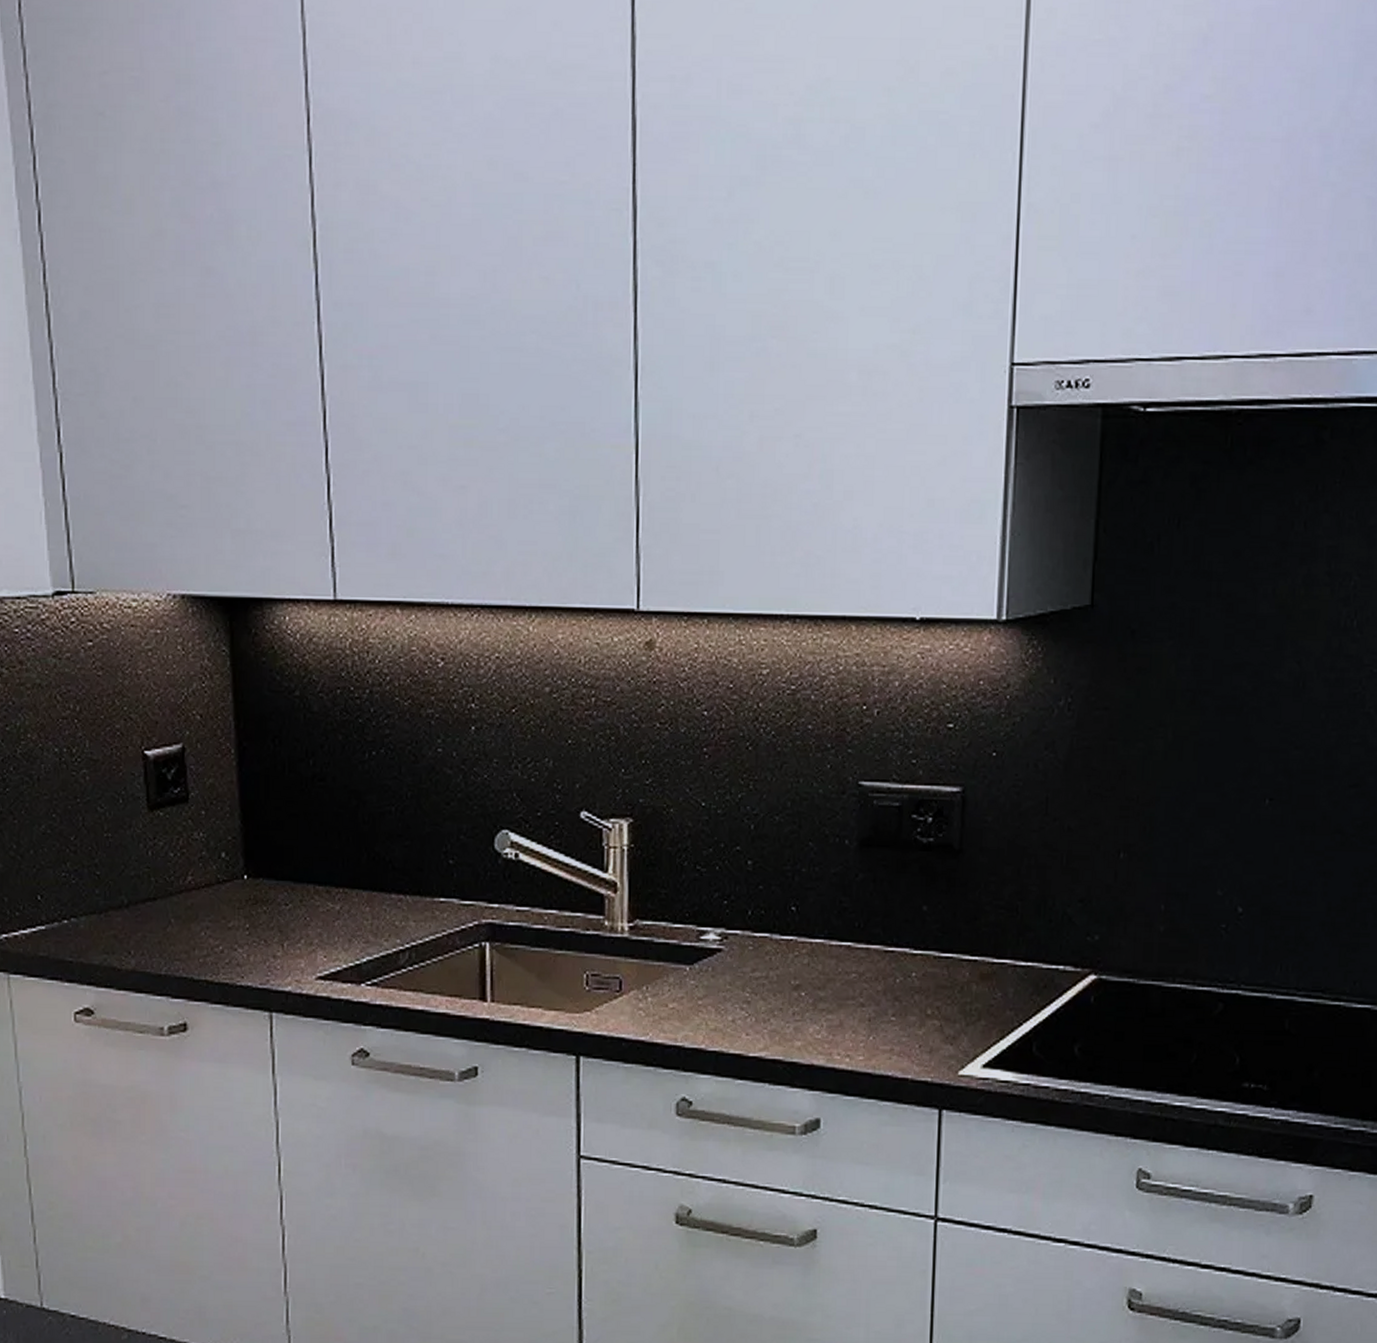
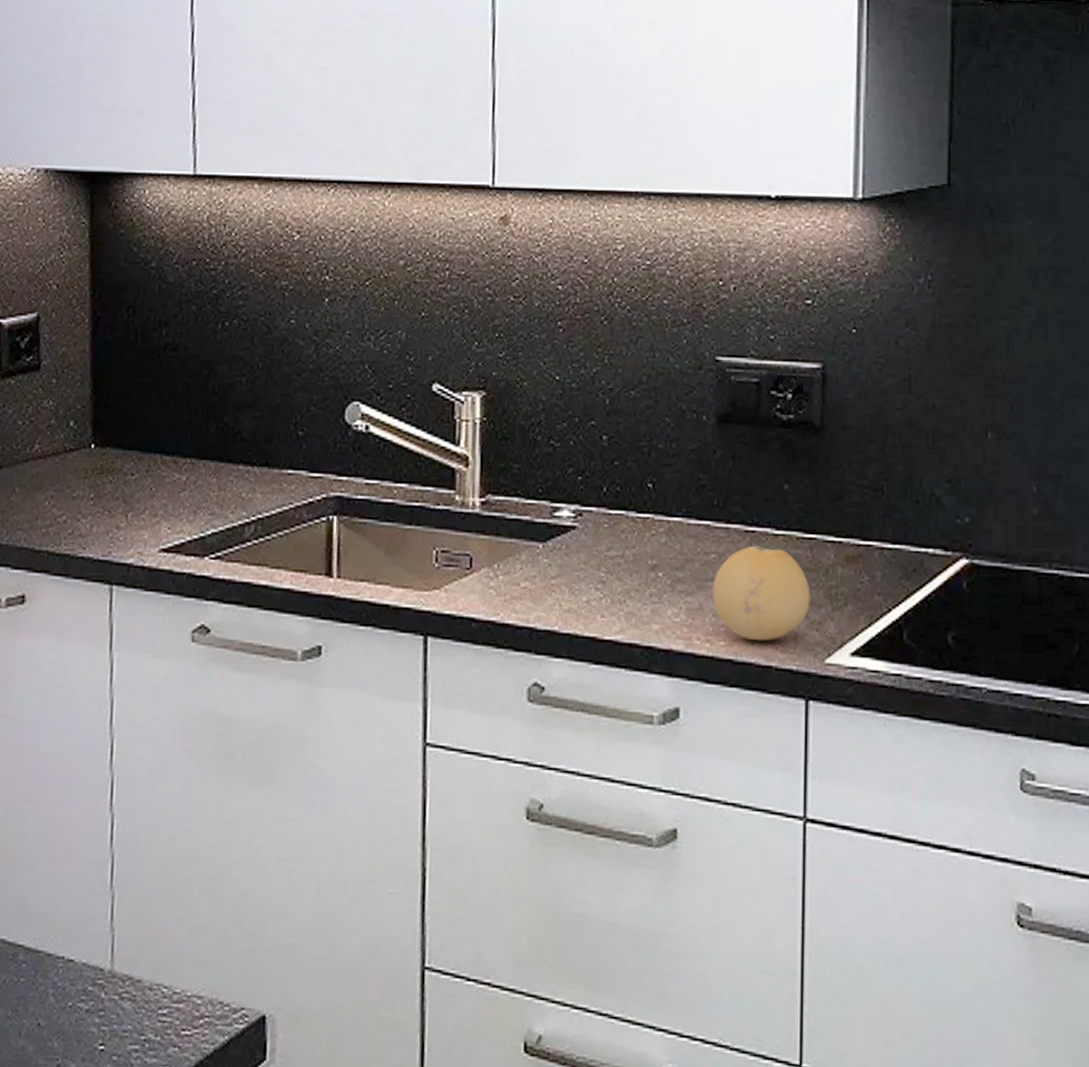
fruit: none [851,965,946,1055] -> present [711,545,810,641]

